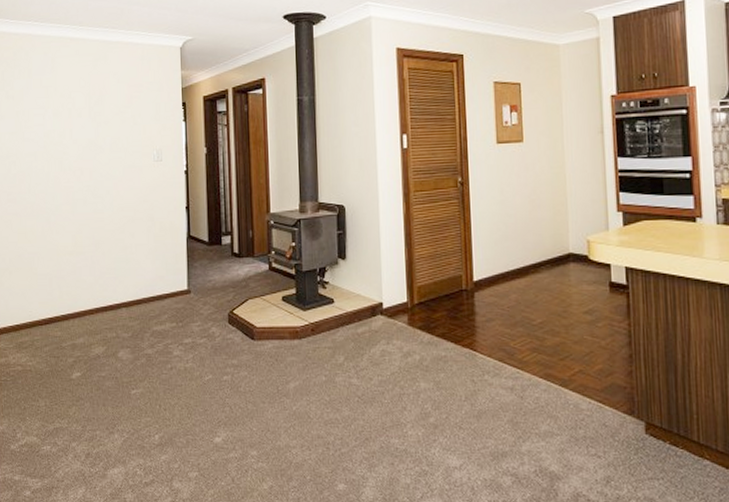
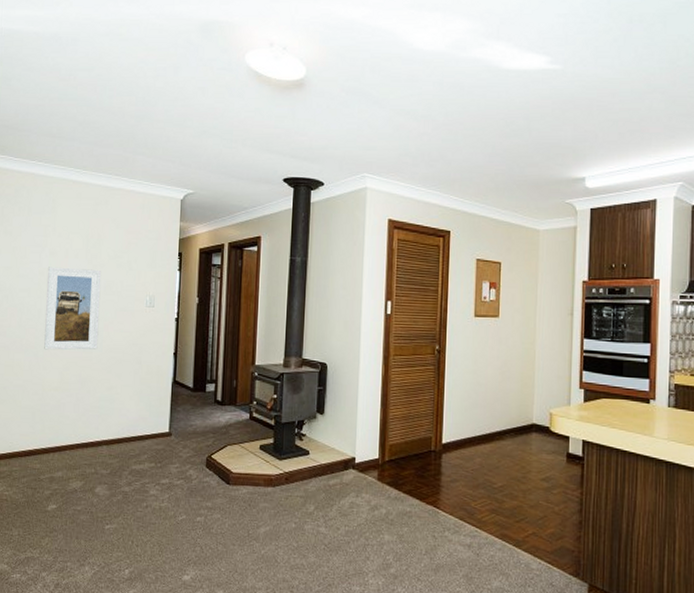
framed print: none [52,127,109,214] -> present [44,267,102,350]

